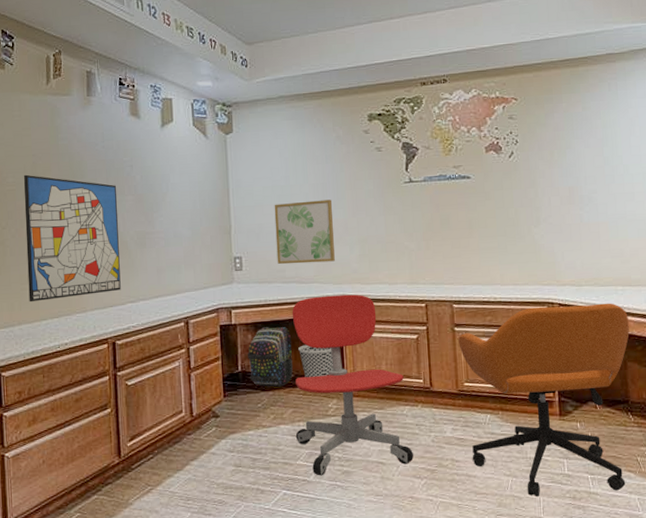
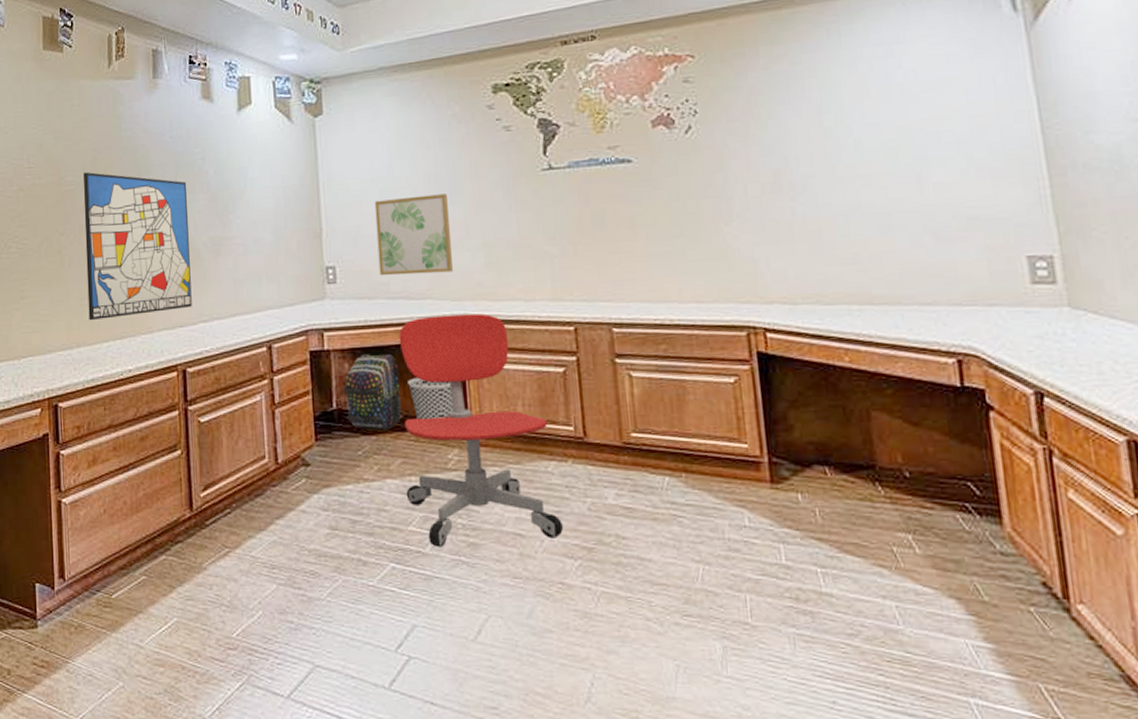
office chair: present [458,303,630,496] -> none [621,328,876,593]

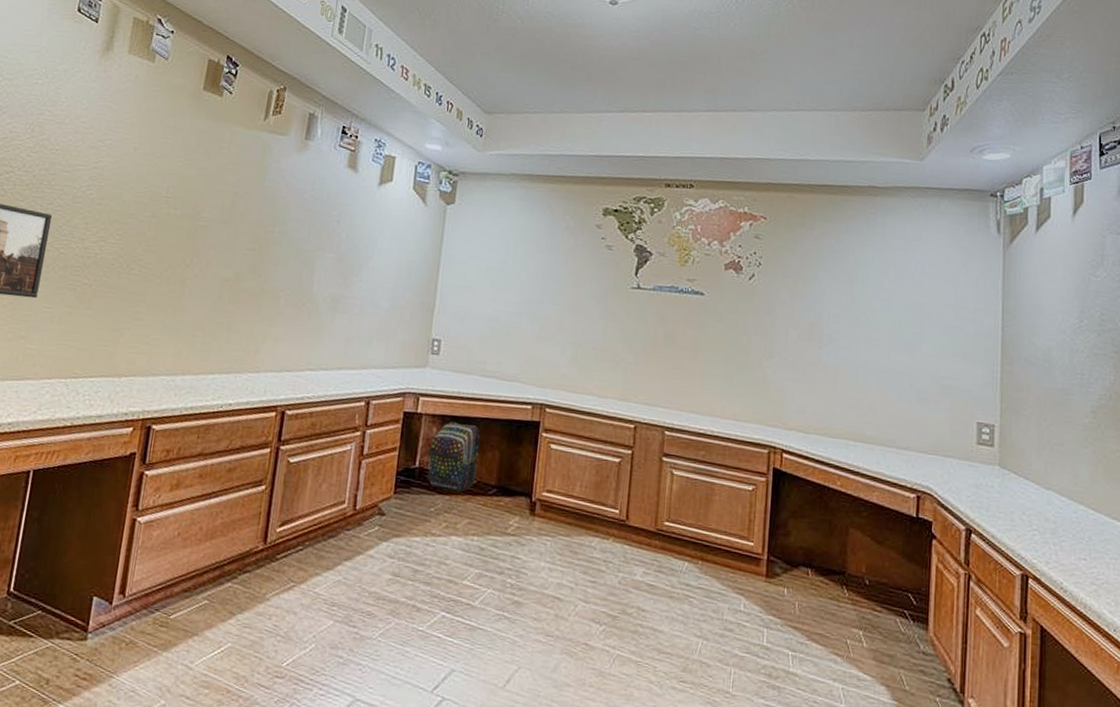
wall art: present [83,172,192,321] -> none [199,211,319,355]
wall art: present [374,193,453,276] -> none [479,288,550,362]
office chair: present [398,313,563,548] -> none [466,397,598,605]
wastebasket: present [408,377,453,419] -> none [486,449,524,489]

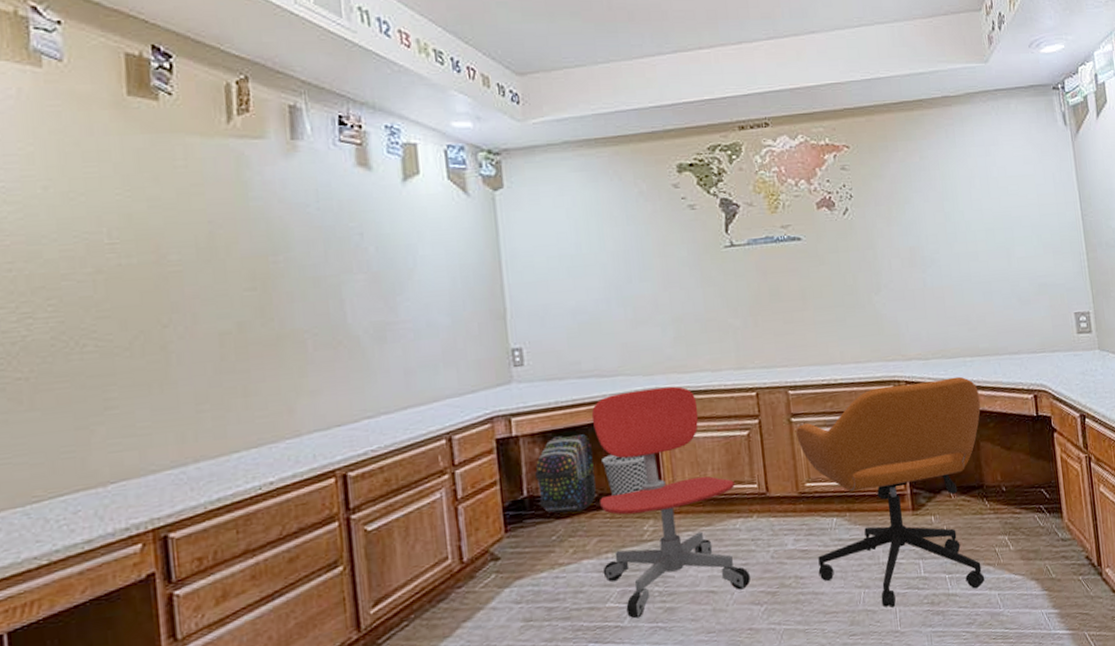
office chair: none [466,397,598,605] -> present [591,386,750,619]
wastebasket: none [486,449,524,489] -> present [602,454,648,496]
office chair: none [660,449,857,676] -> present [796,376,985,608]

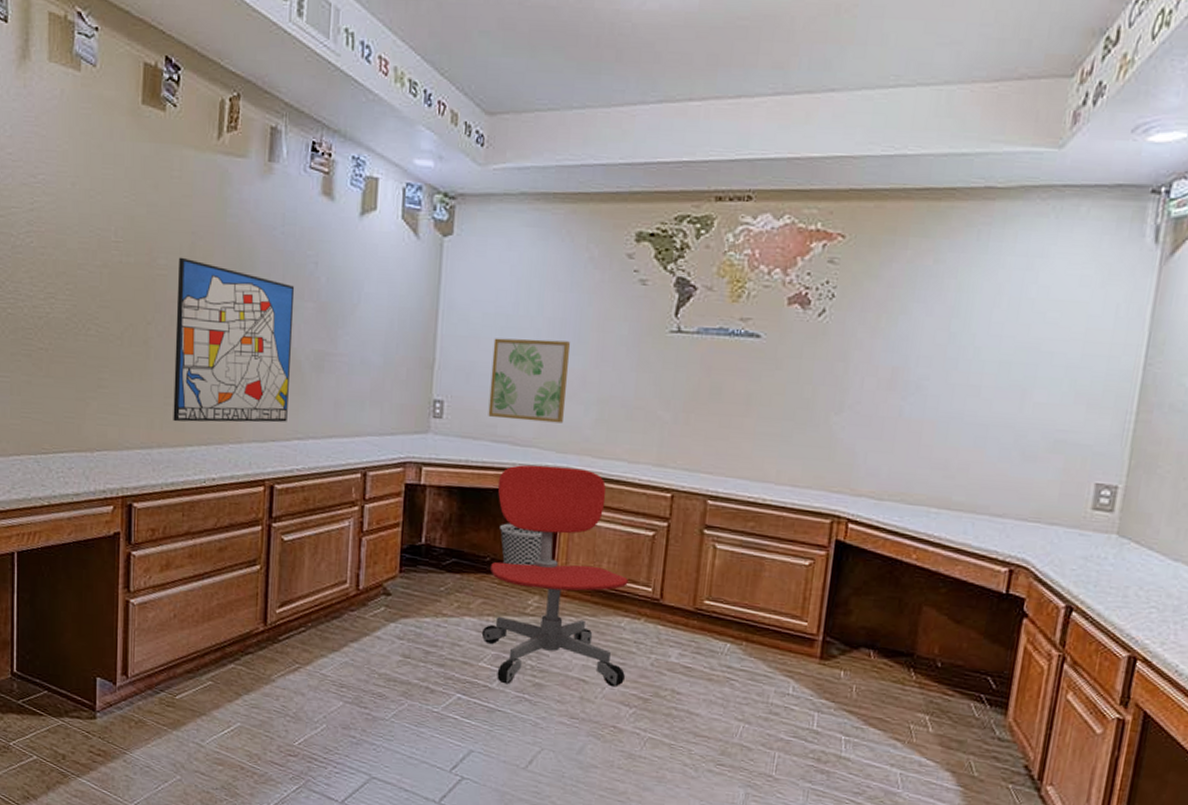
wall art: none [195,249,352,429] -> present [173,257,295,423]
backpack: present [535,434,596,514] -> none [435,494,493,571]
wall art: none [562,270,644,355] -> present [488,338,571,423]
office chair: present [796,376,985,608] -> none [697,518,937,761]

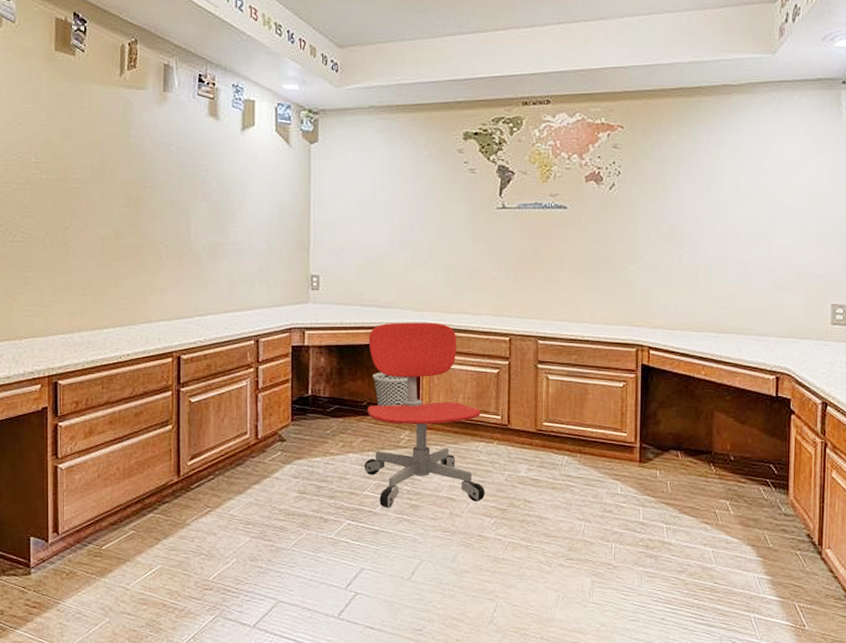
wall art: present [173,257,295,423] -> none [90,172,190,309]
wall art: present [488,338,571,423] -> none [356,221,419,287]

